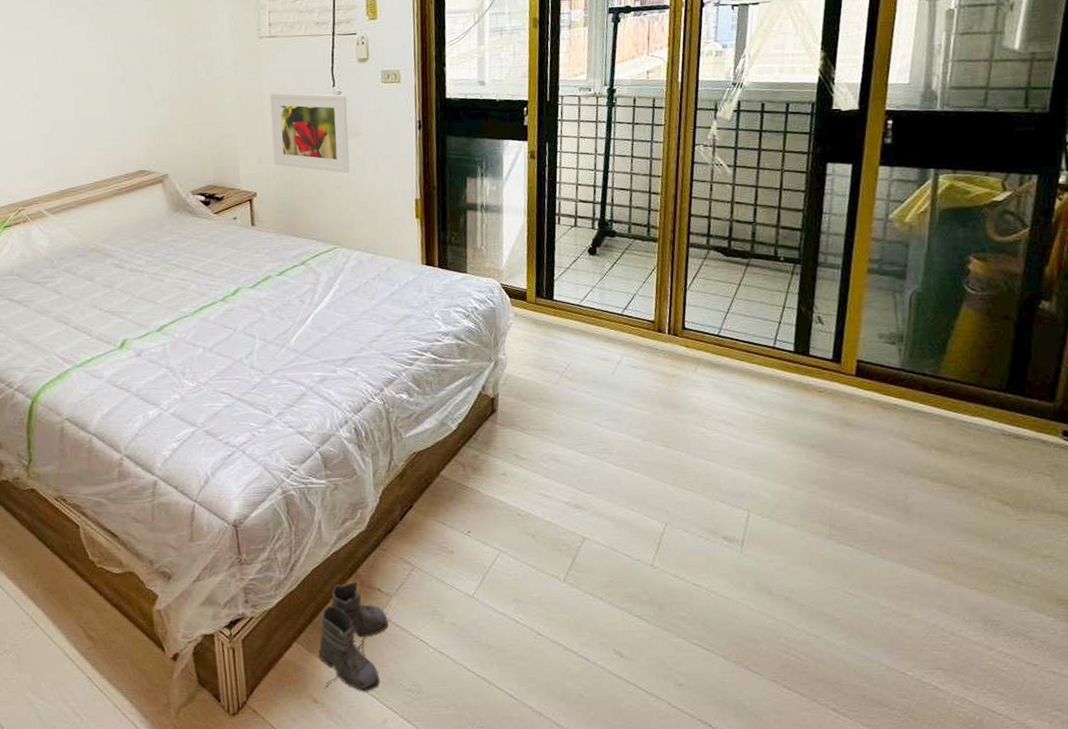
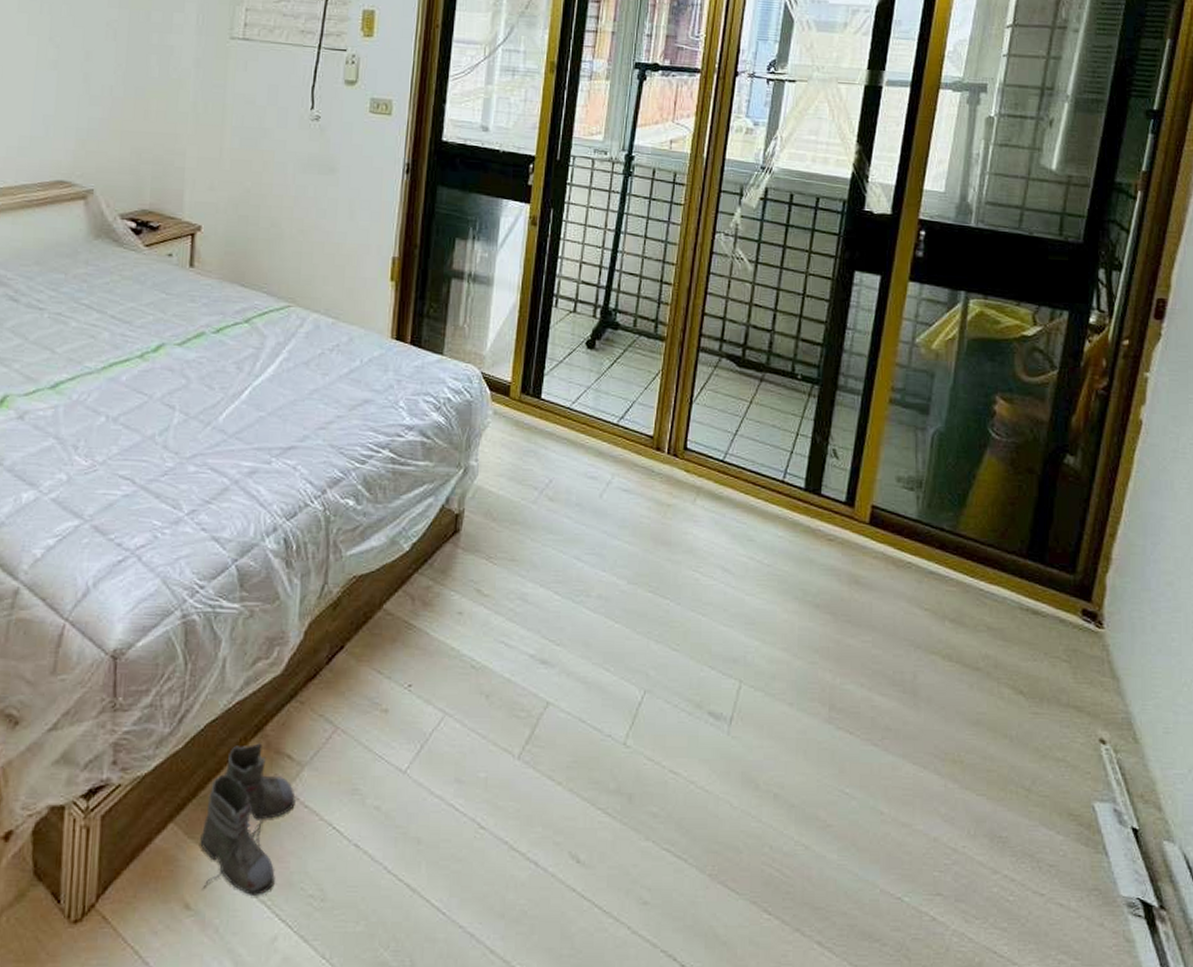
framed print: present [269,93,349,174] -> none [228,107,326,216]

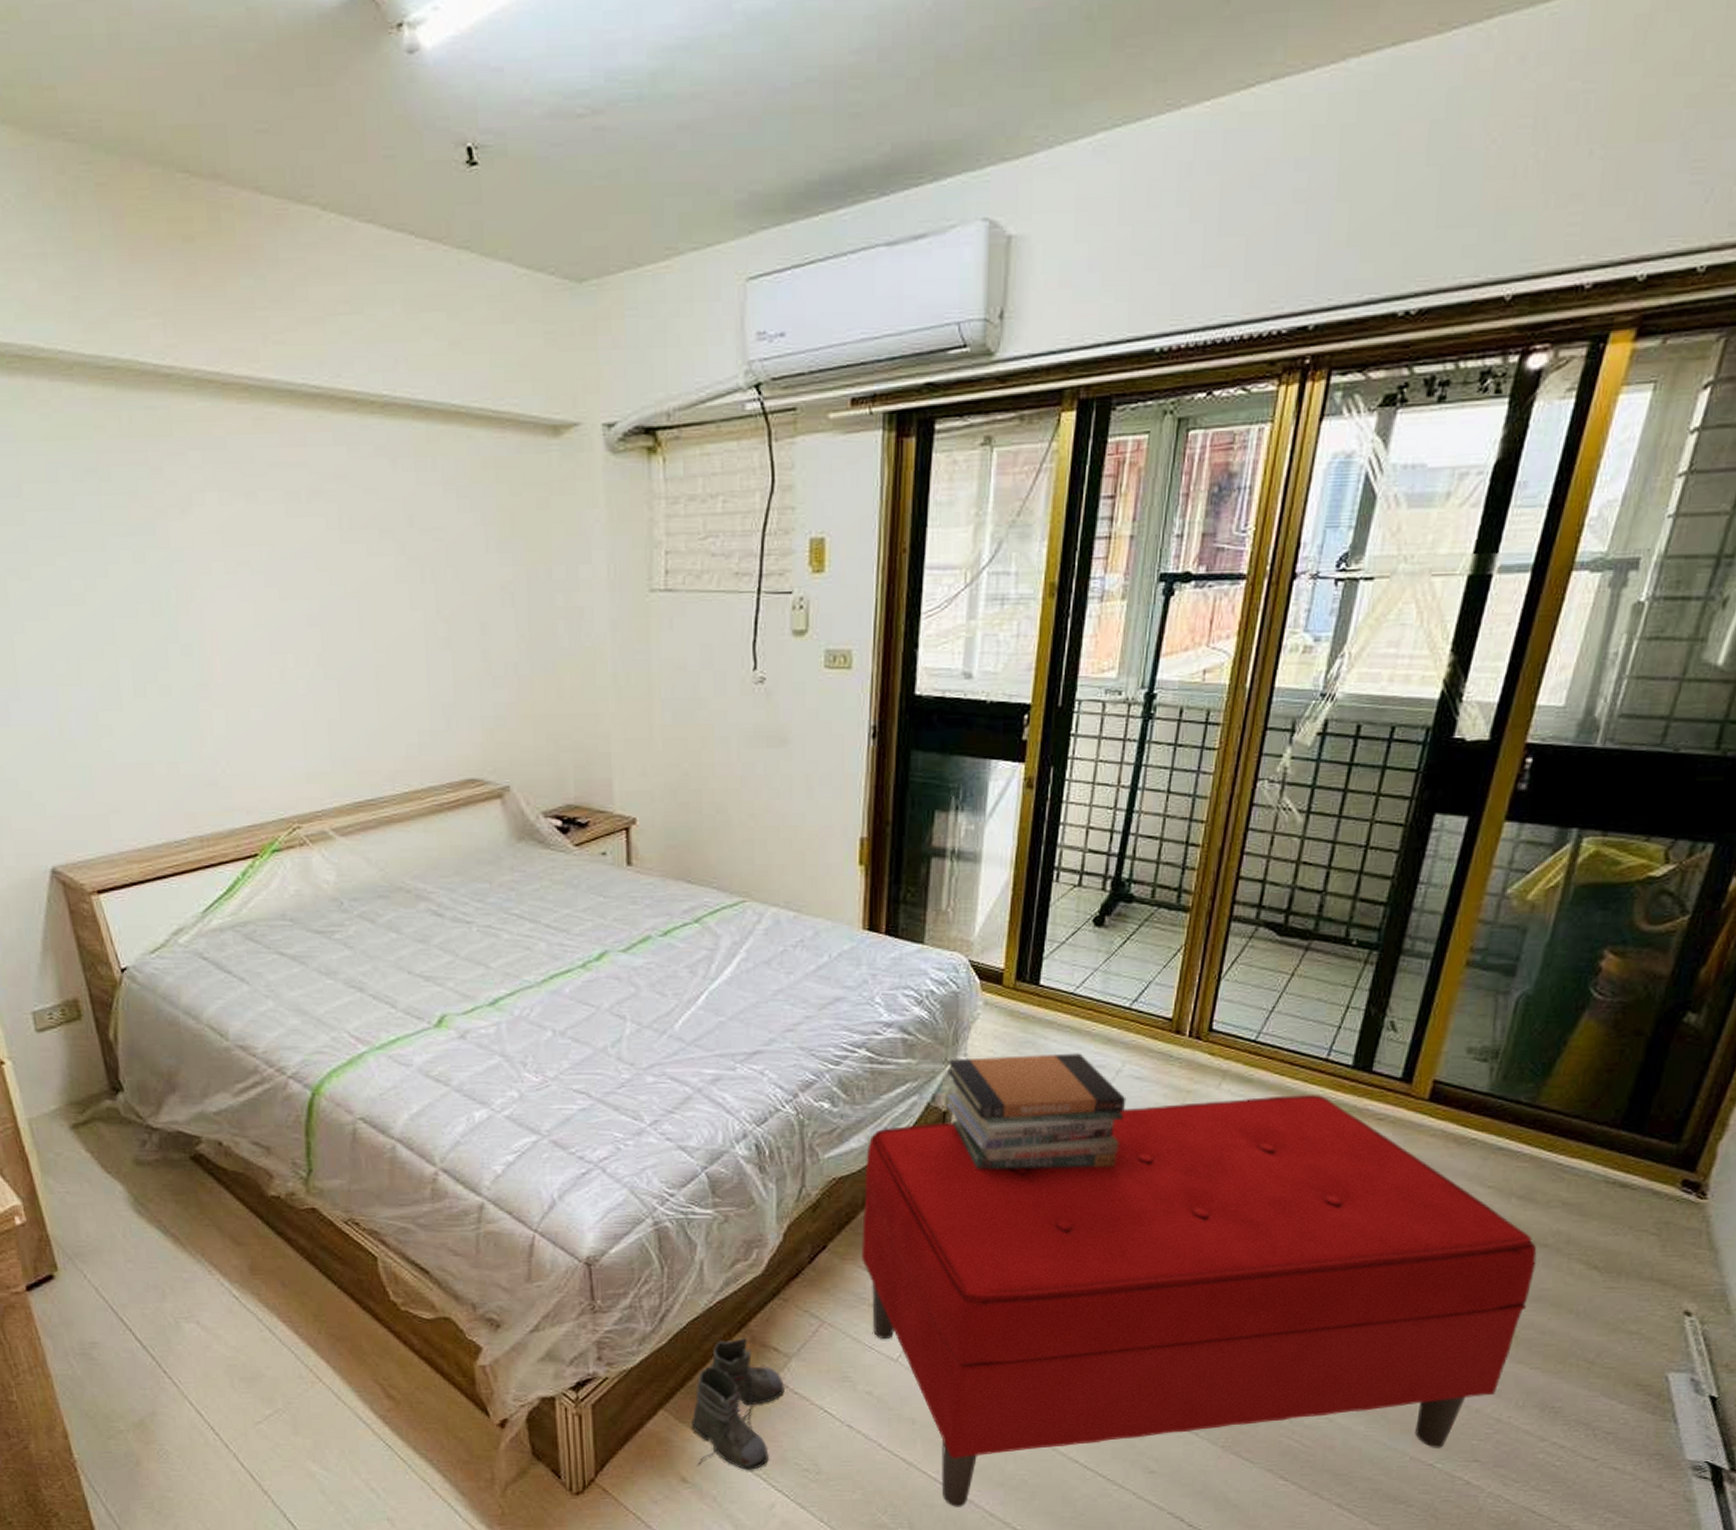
bench: none [376,512,971,942] -> present [862,1093,1537,1507]
book stack: none [459,463,616,576] -> present [947,1053,1127,1169]

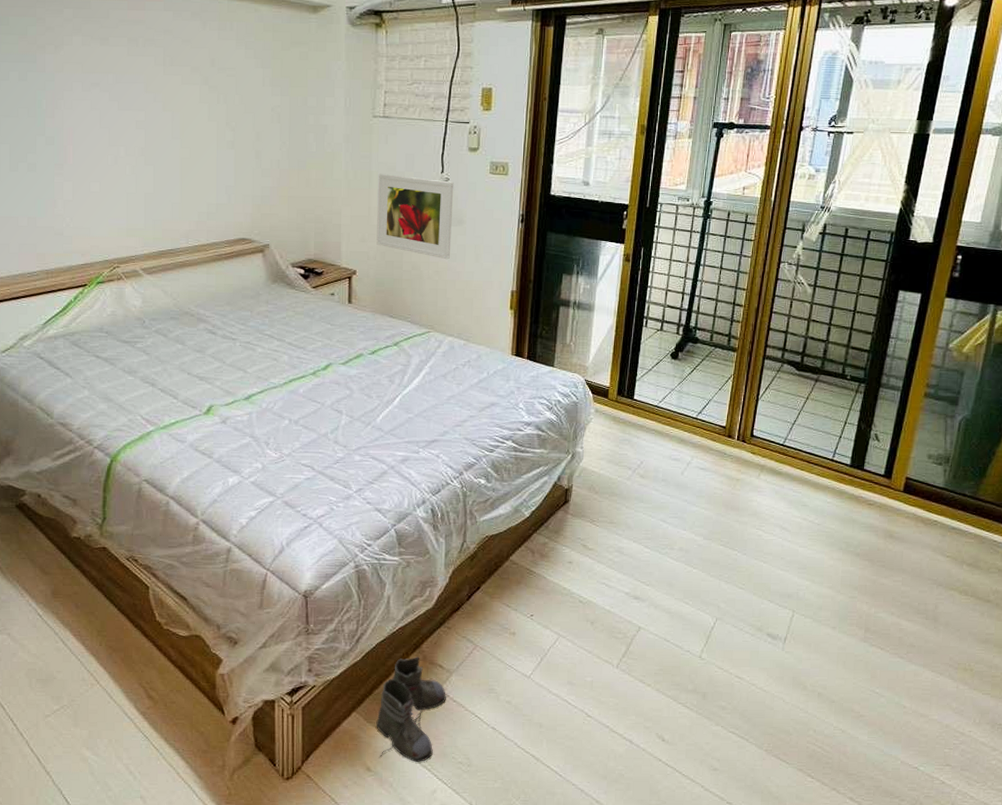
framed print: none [661,675,773,797] -> present [376,173,454,260]
bench: present [862,1093,1537,1507] -> none [505,484,983,795]
book stack: present [947,1053,1127,1169] -> none [568,449,694,534]

